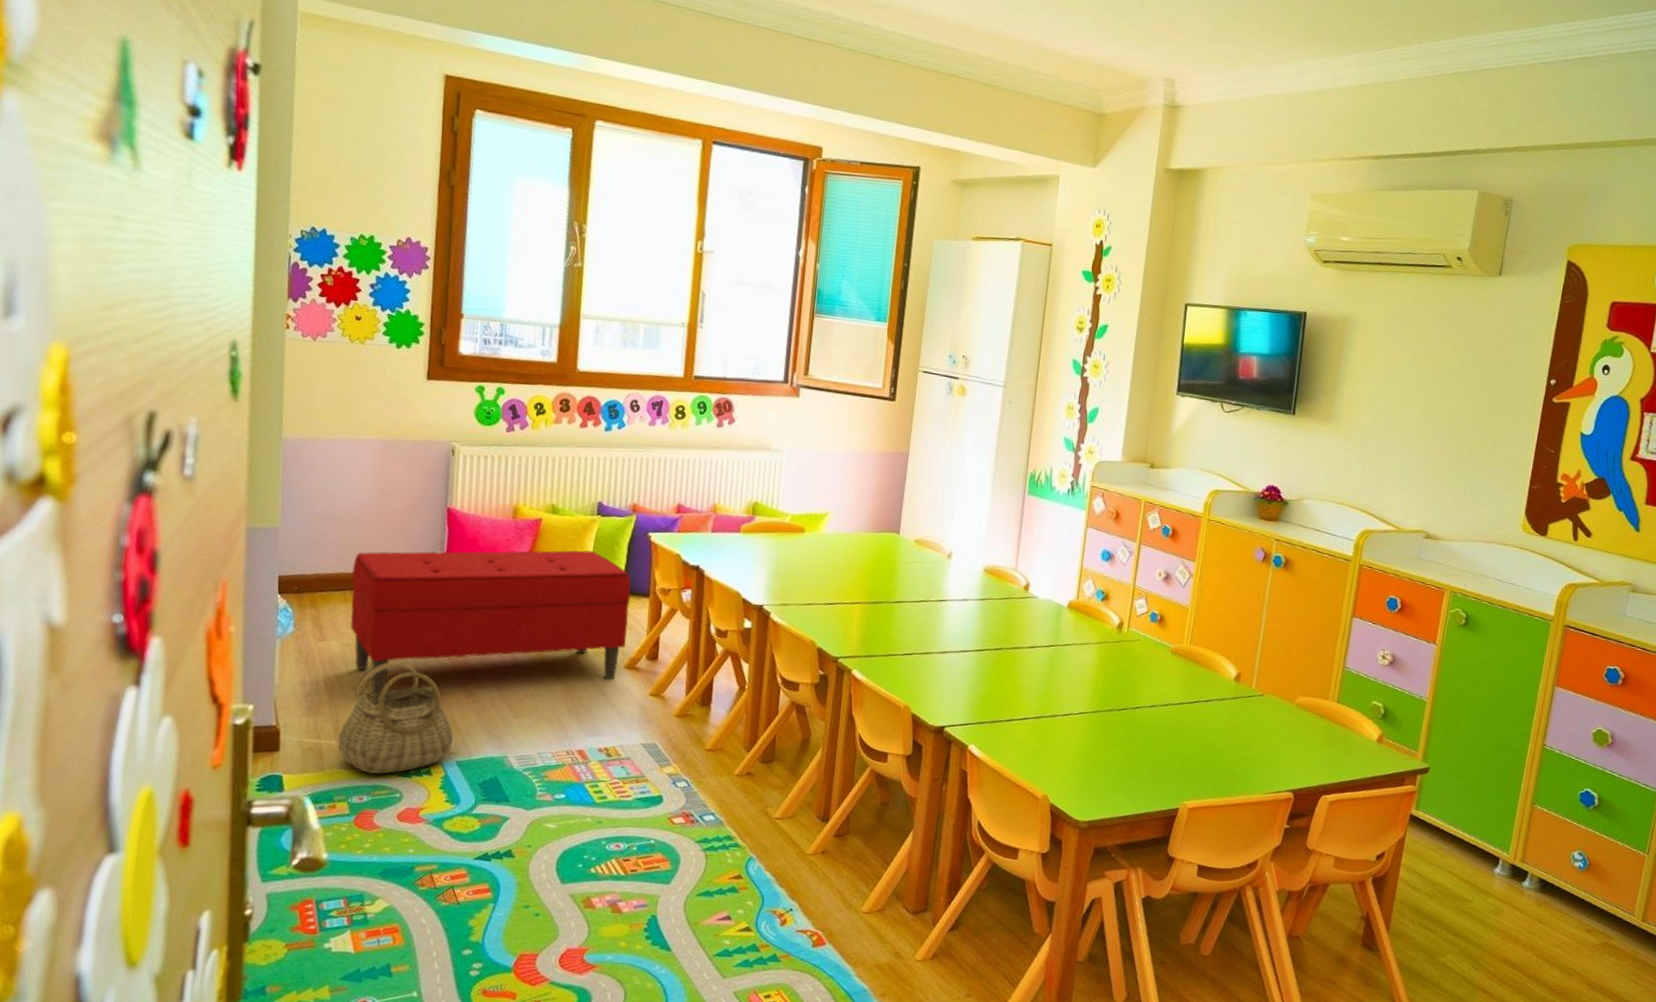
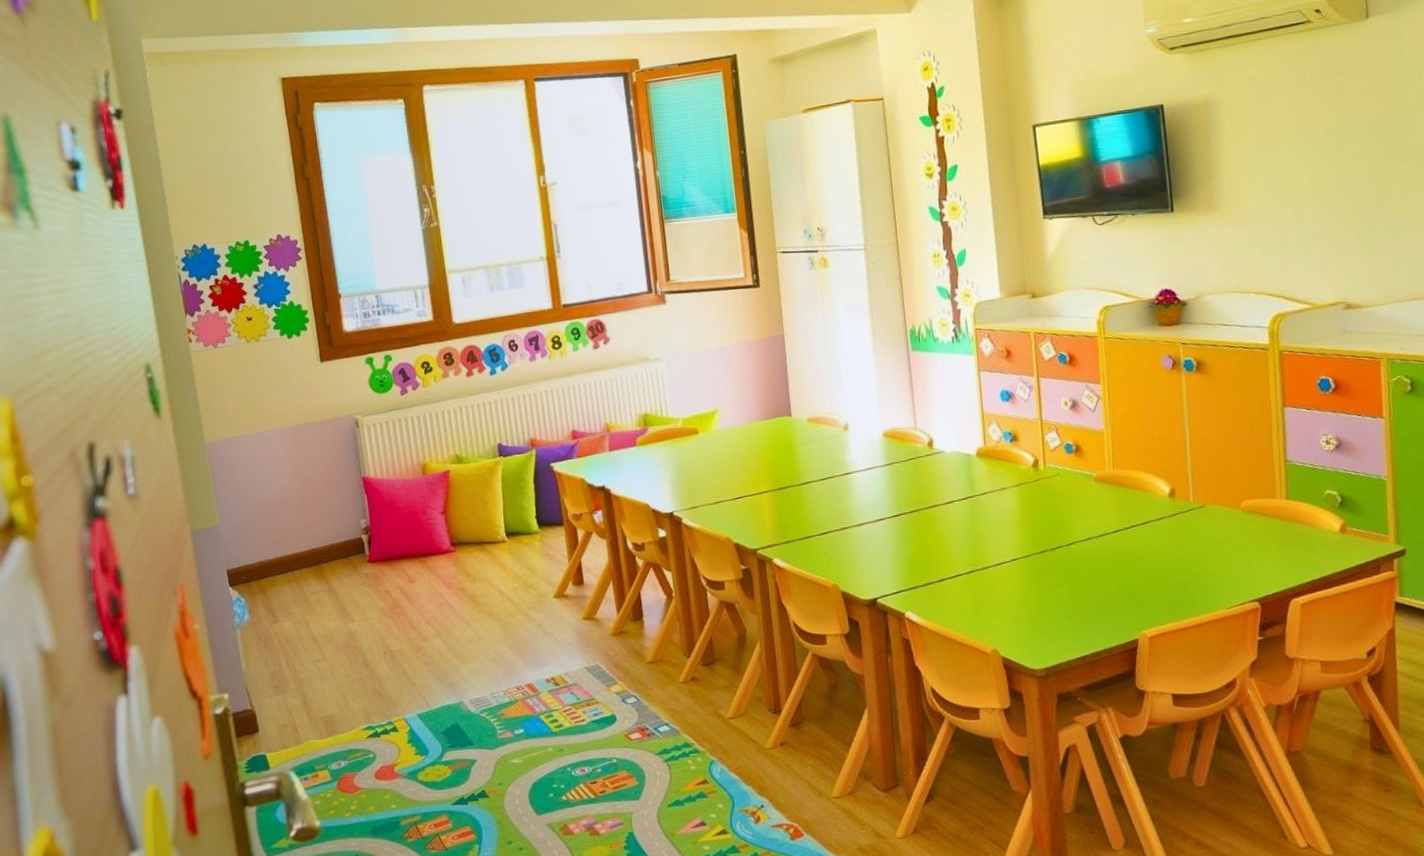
basket: present [338,660,453,775] -> none [308,628,411,740]
bench: present [350,550,631,695] -> none [289,490,552,665]

